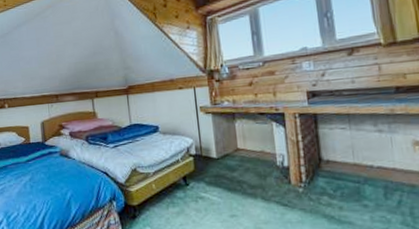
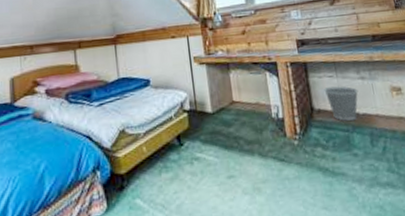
wastebasket: none [334,138,374,174] -> present [324,86,359,122]

